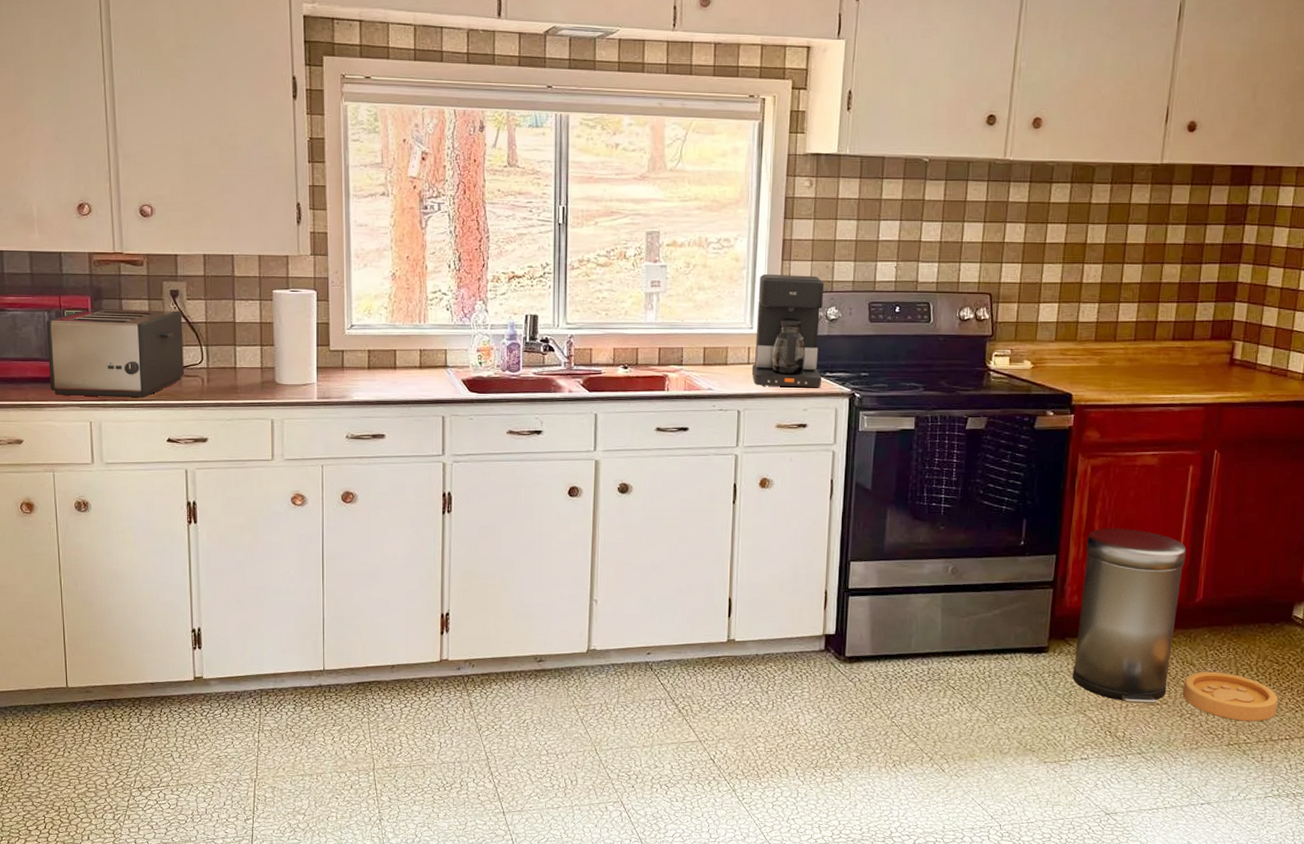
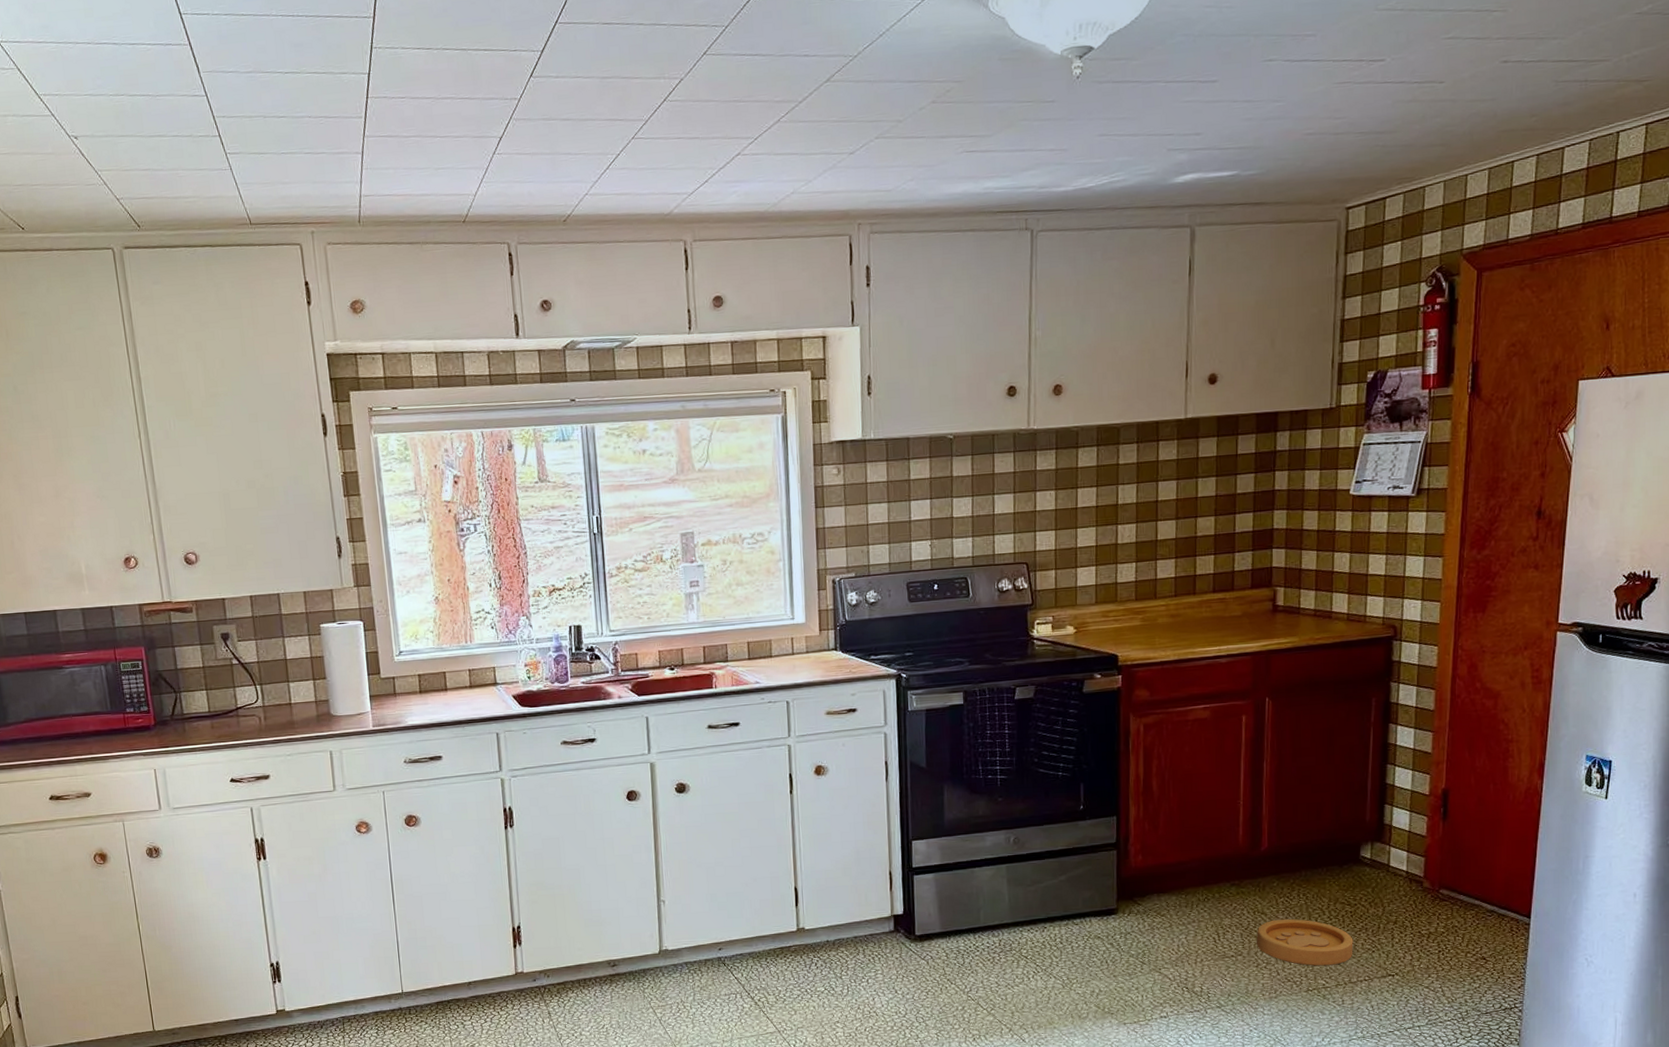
toaster: present [46,308,184,399] -> none [103,653,241,747]
coffee maker: present [751,273,825,388] -> none [796,561,868,675]
pedal bin: present [1073,527,1187,704] -> none [1144,783,1247,958]

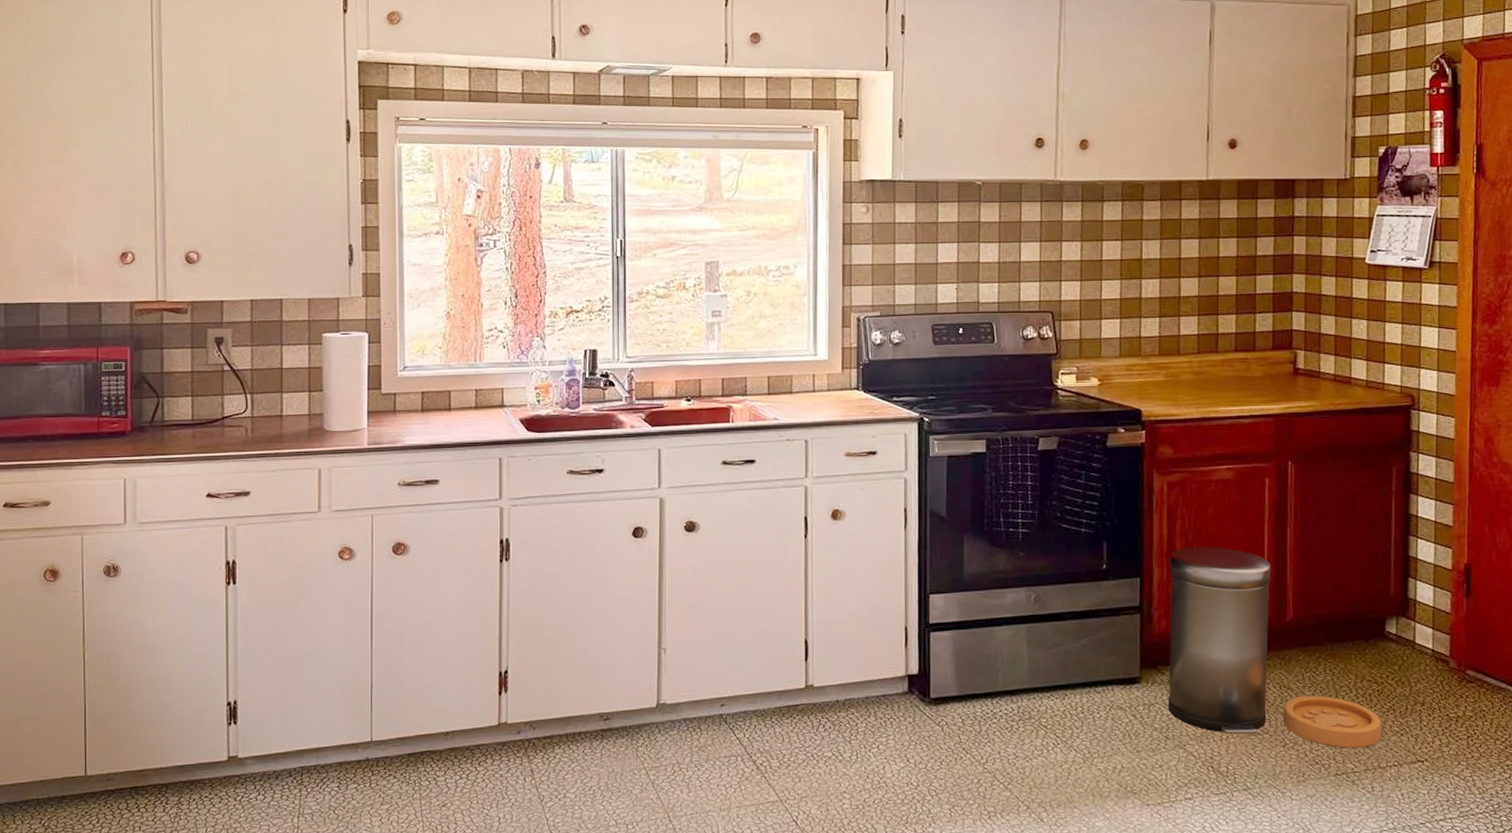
pedal bin: none [1144,783,1247,958] -> present [1168,546,1272,735]

